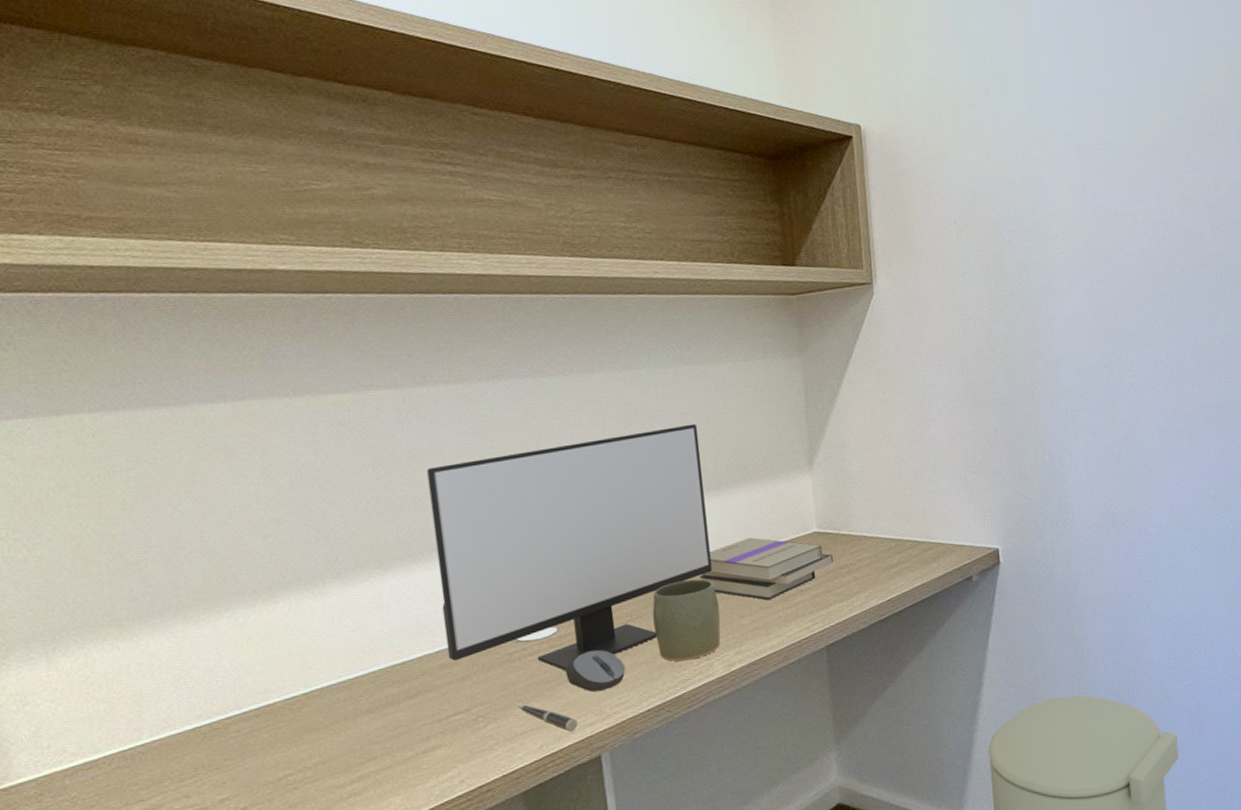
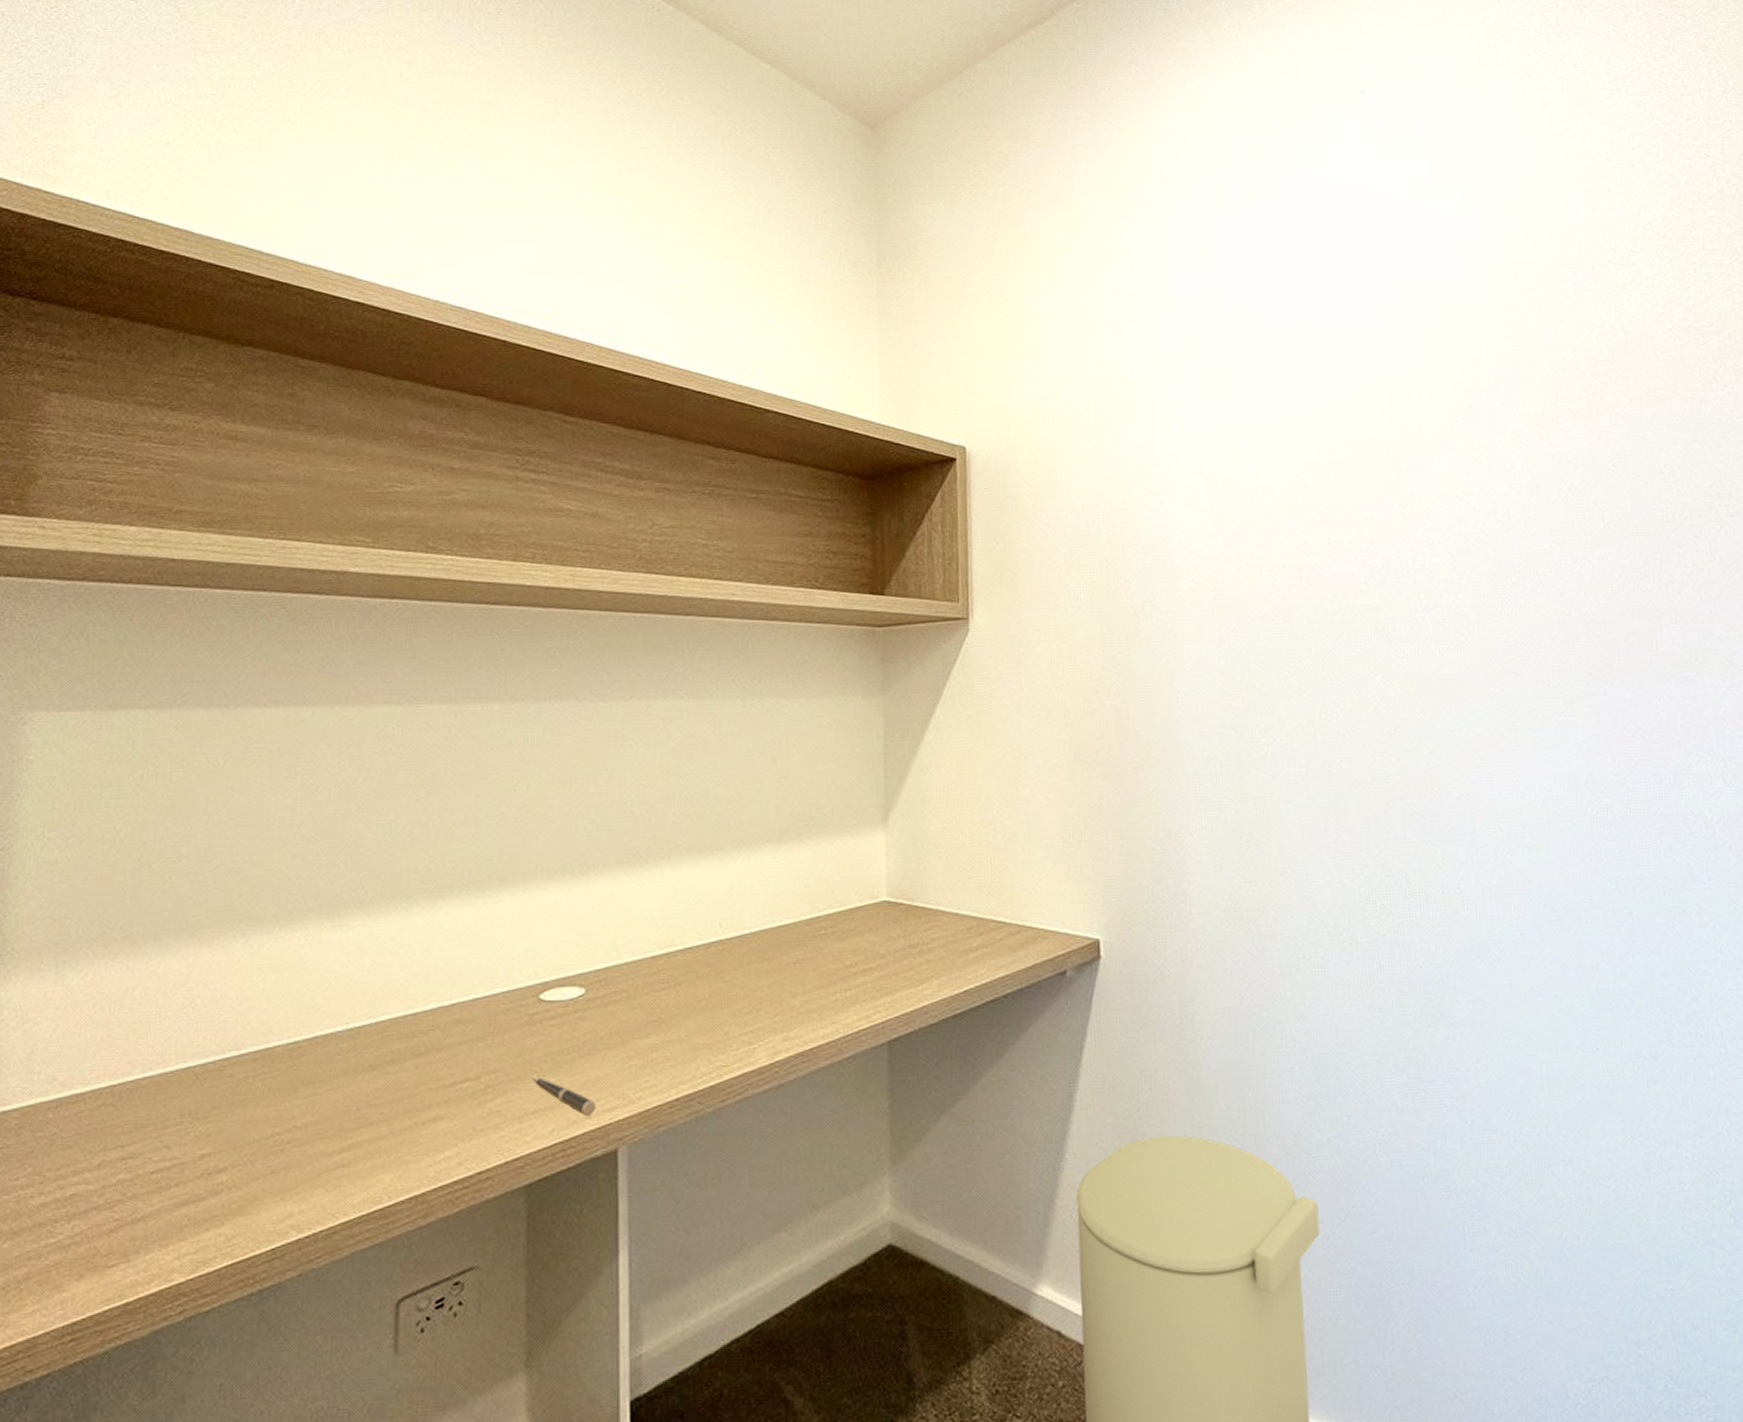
computer monitor: present [426,423,712,671] -> none [464,764,764,1042]
computer mouse: present [565,649,626,692] -> none [589,1019,656,1070]
mug: present [652,579,721,662] -> none [693,945,769,1043]
books: present [699,537,833,601] -> none [749,901,903,979]

